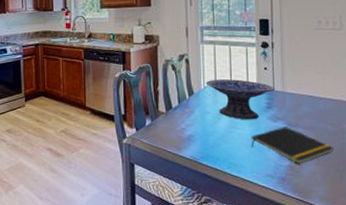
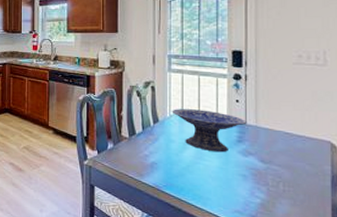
notepad: present [251,127,335,164] -> none [218,162,314,203]

